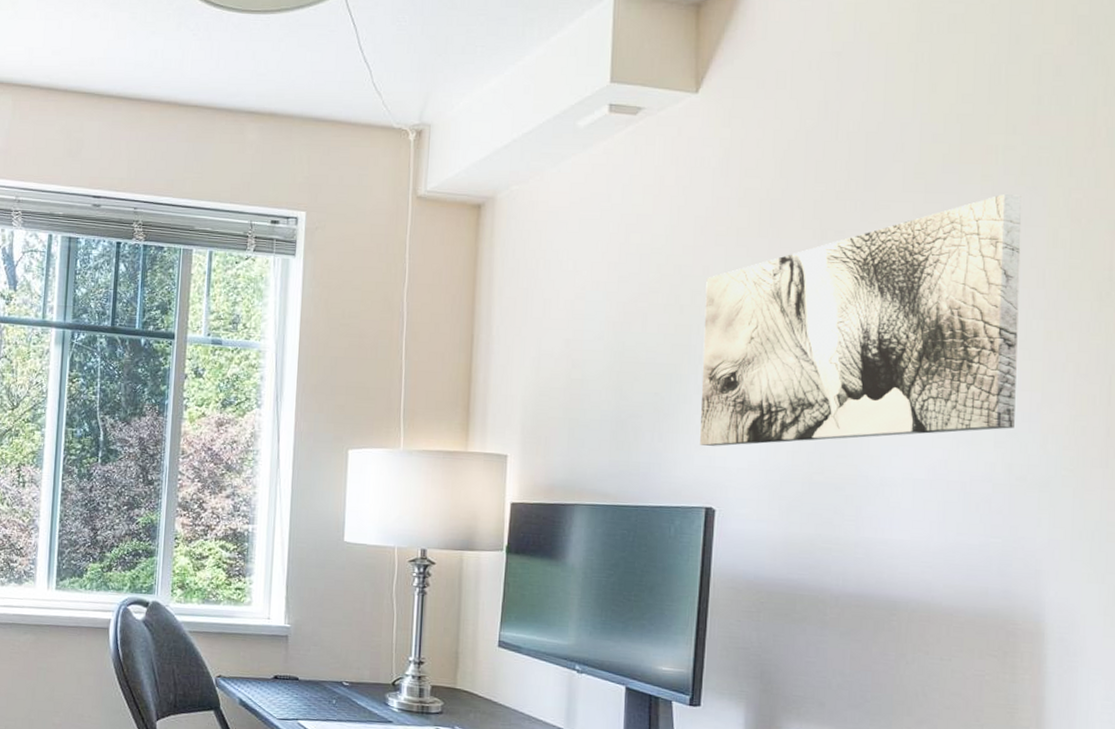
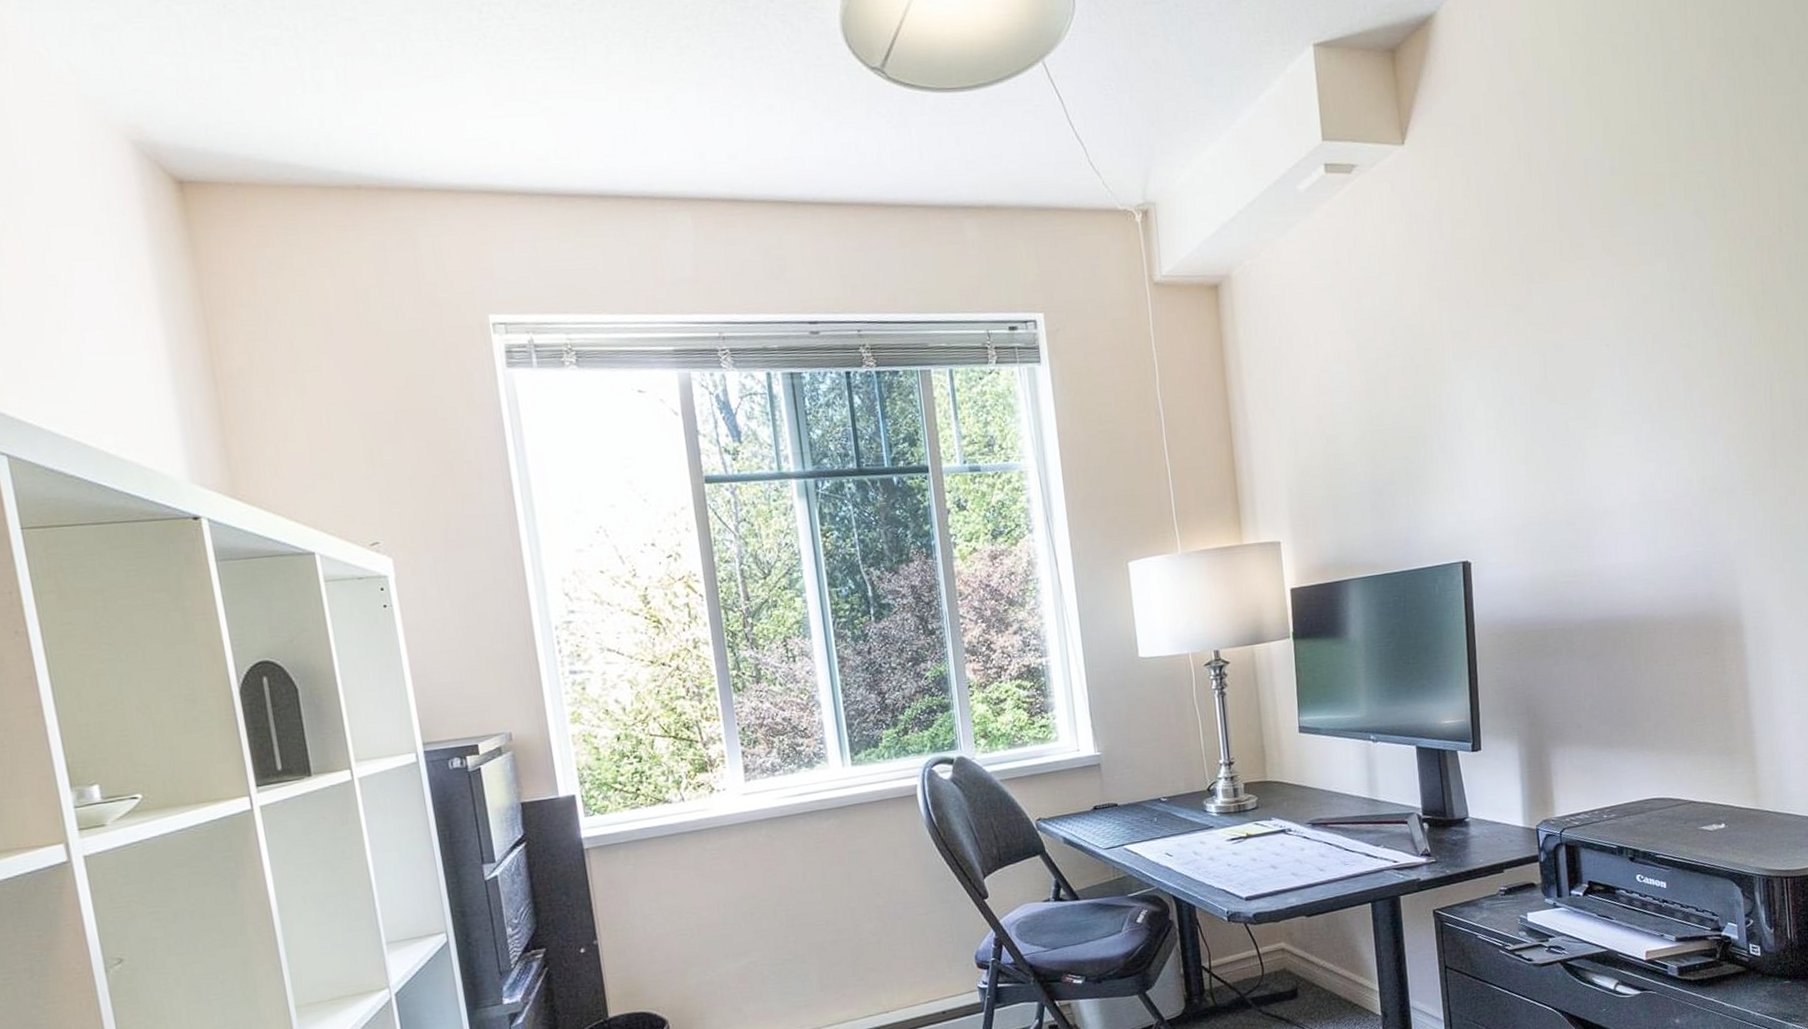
wall art: present [700,194,1023,446] -> none [1435,220,1703,502]

